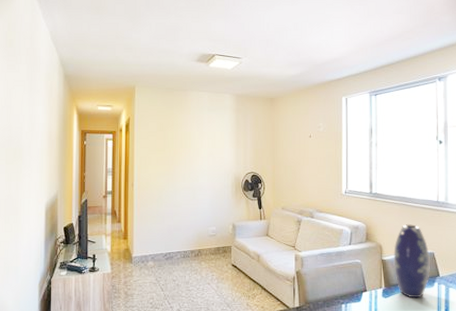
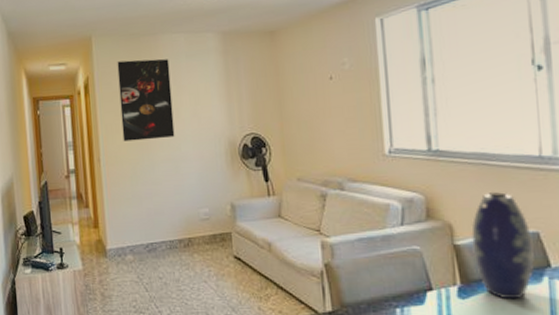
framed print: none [153,108,195,172] -> present [117,58,175,142]

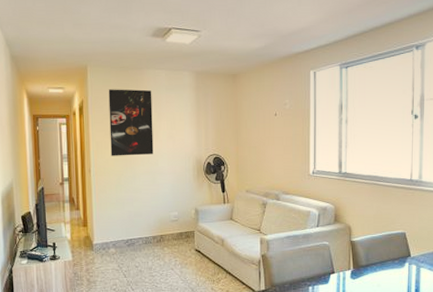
vase: present [471,192,534,300] -> none [363,204,401,279]

